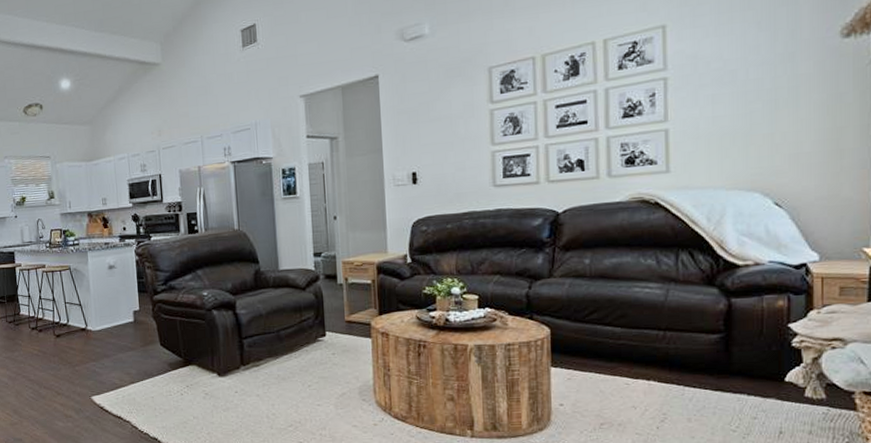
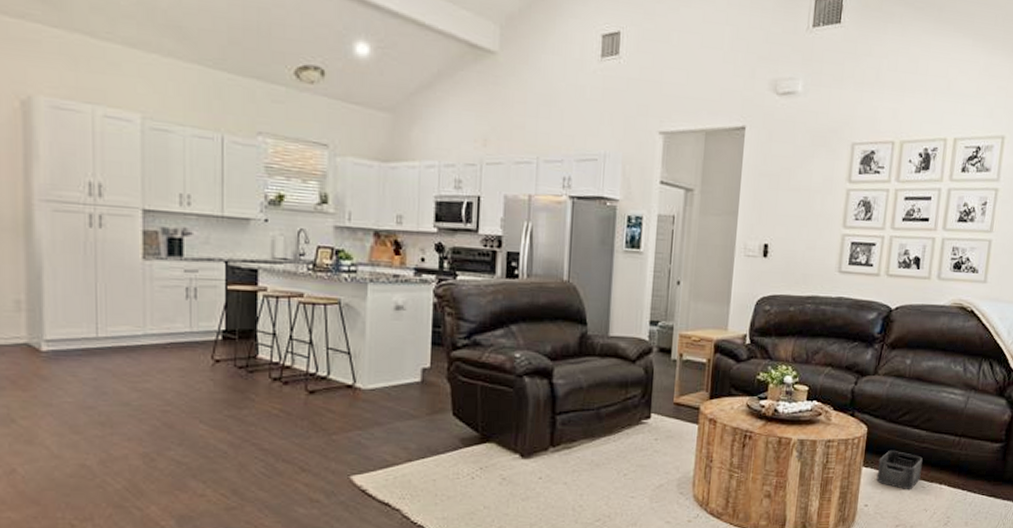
storage bin: none [568,349,622,388] -> present [876,451,923,490]

